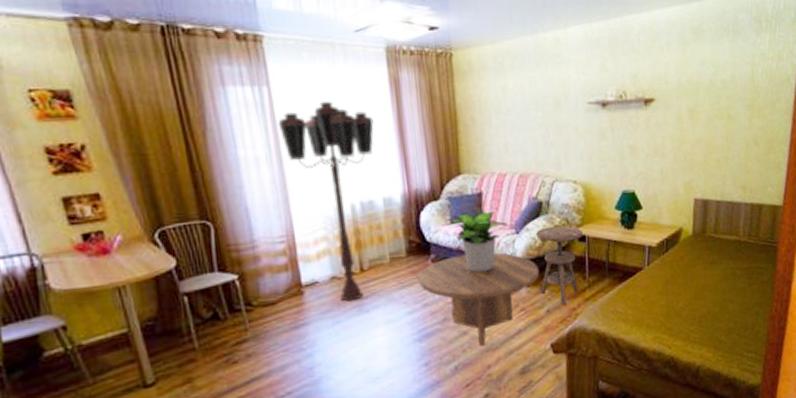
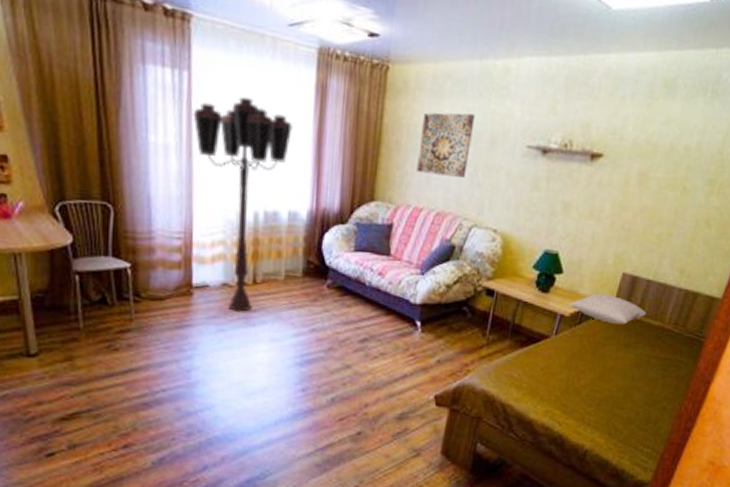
coffee table: present [418,252,540,347] -> none [310,286,438,384]
potted plant: present [447,211,507,273] -> none [351,243,413,309]
wall art: none [491,83,539,142] -> present [416,112,475,177]
side table: present [536,225,583,305] -> none [434,273,493,359]
pillow: none [654,220,722,246] -> present [569,293,646,325]

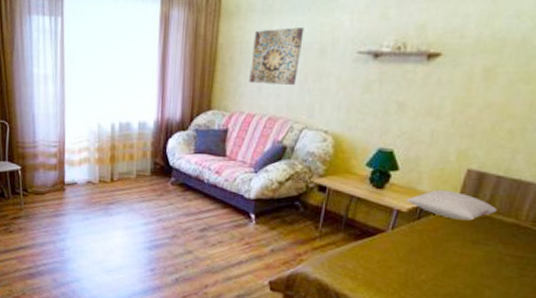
floor lamp: present [193,96,292,312] -> none [65,32,141,204]

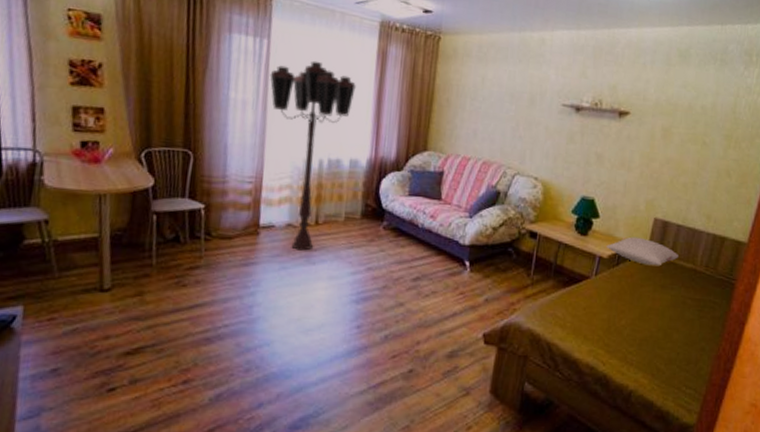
floor lamp: none [65,32,141,204] -> present [270,60,356,251]
wall art: present [249,27,304,85] -> none [465,75,516,131]

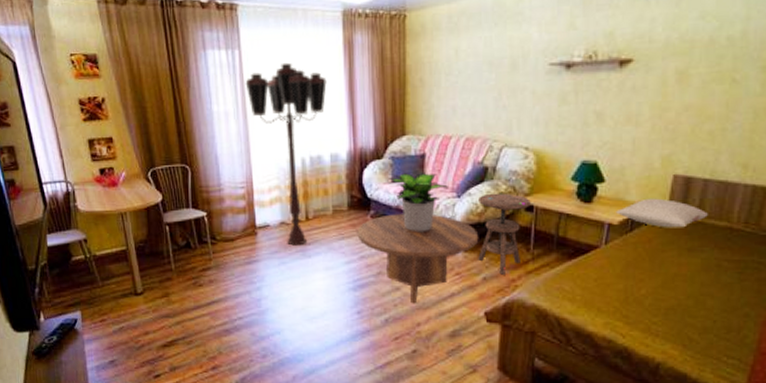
coffee table: none [367,227,486,321] -> present [357,214,479,304]
potted plant: none [406,188,462,249] -> present [389,173,448,233]
side table: none [482,217,535,298] -> present [478,193,531,275]

